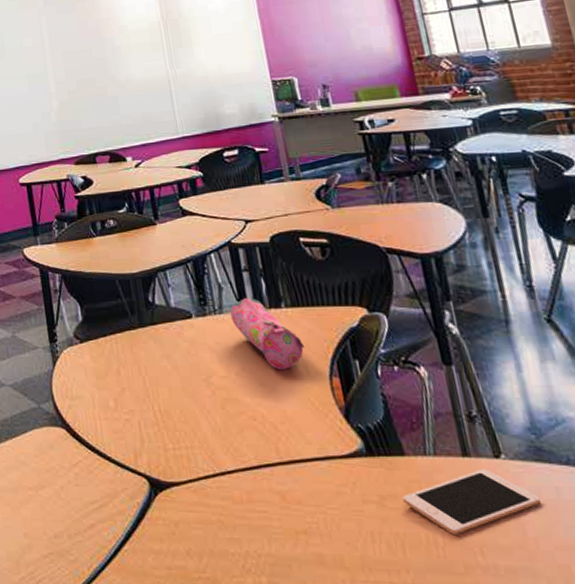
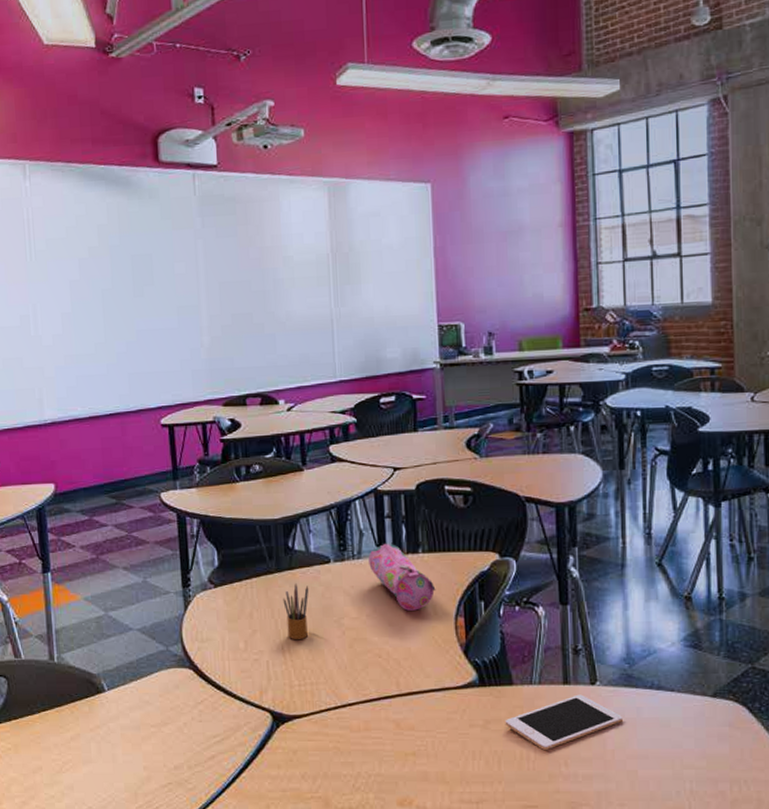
pencil box: none [148,339,177,400] -> present [283,583,309,640]

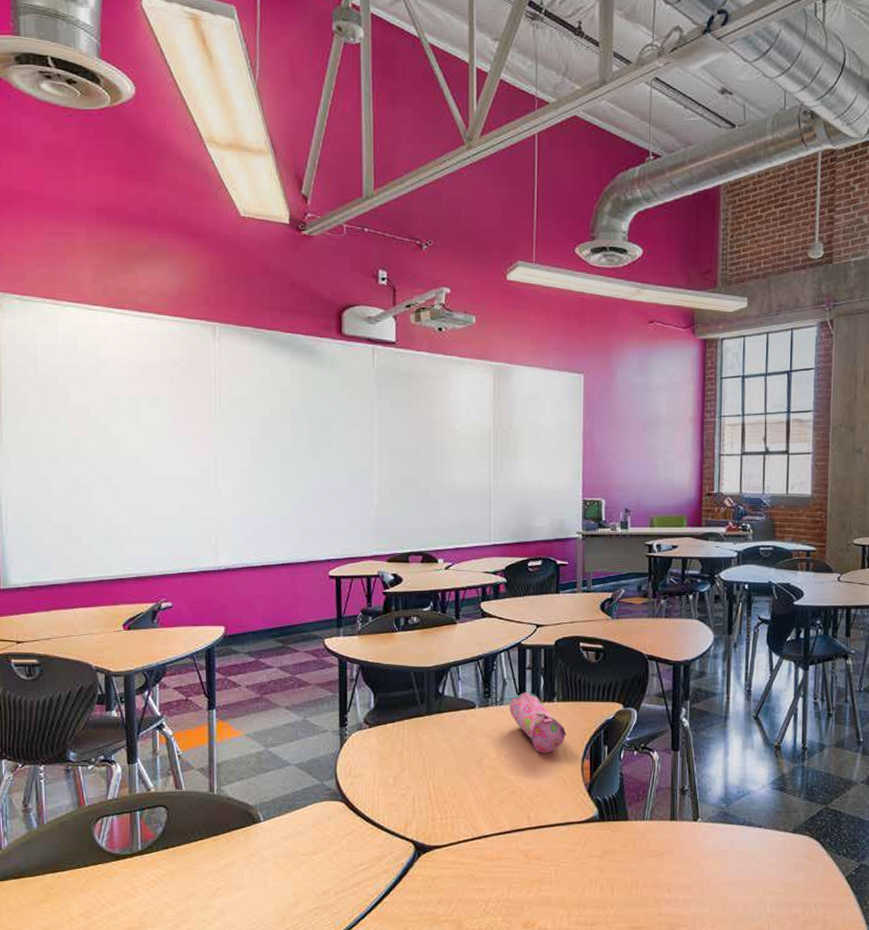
pencil box: present [283,583,309,640] -> none [431,726,455,778]
cell phone: present [505,694,622,751] -> none [619,829,718,879]

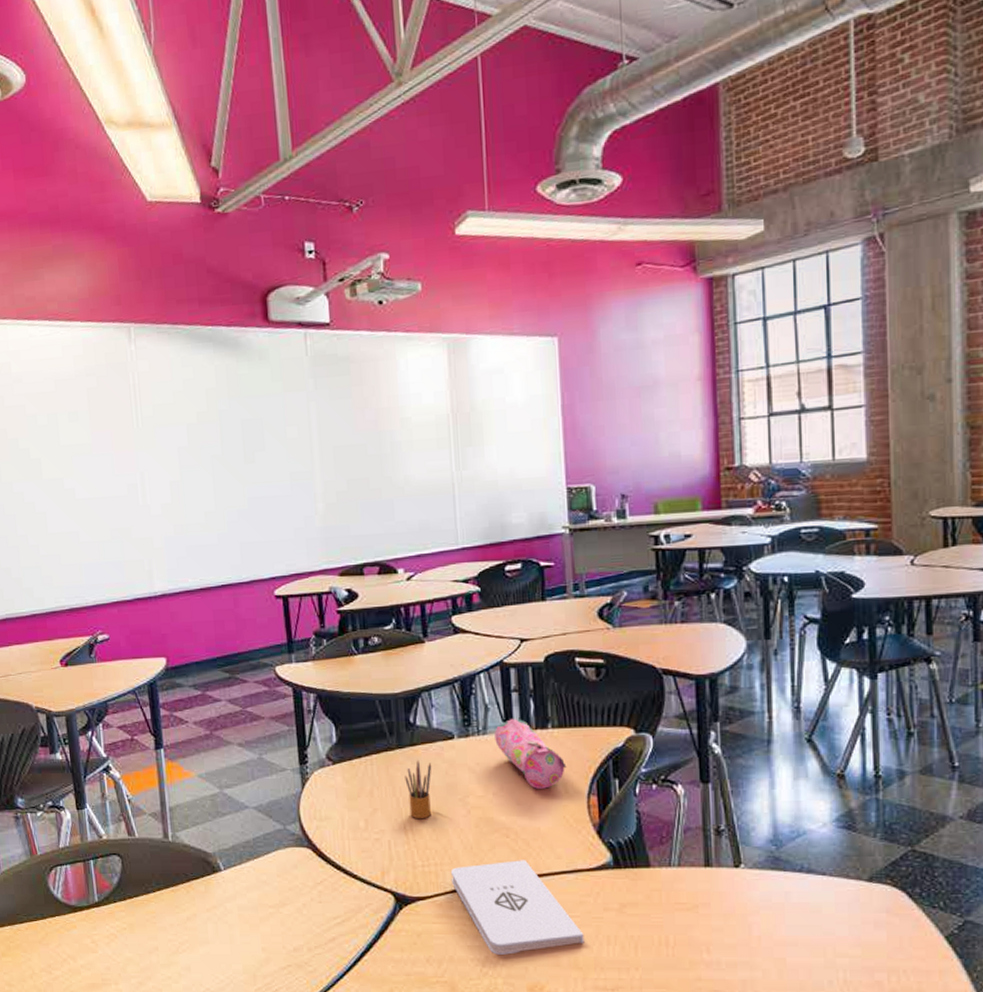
pencil box: none [431,726,455,778] -> present [405,760,432,819]
notepad: none [464,814,571,896] -> present [450,860,584,955]

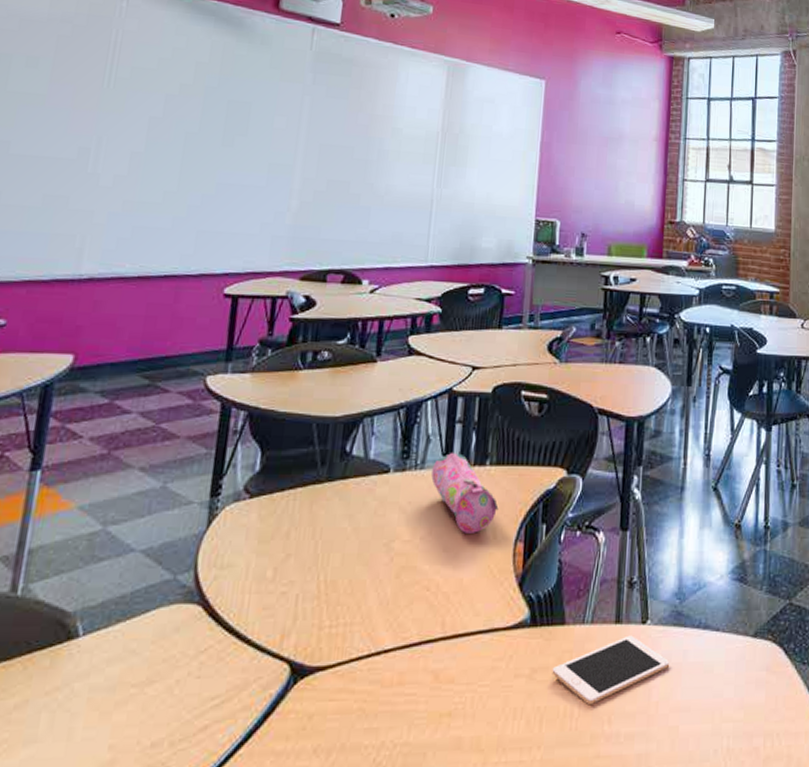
pencil box: present [405,760,432,819] -> none [327,496,361,568]
notepad: present [450,860,584,955] -> none [358,617,491,738]
cell phone: none [641,877,769,937] -> present [552,635,669,706]

